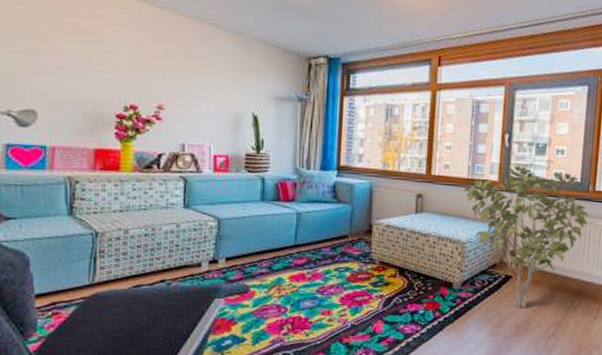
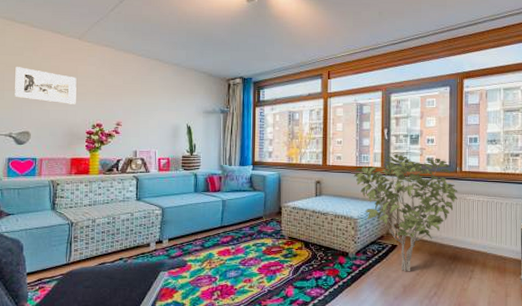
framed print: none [14,20,102,77] -> present [15,67,77,104]

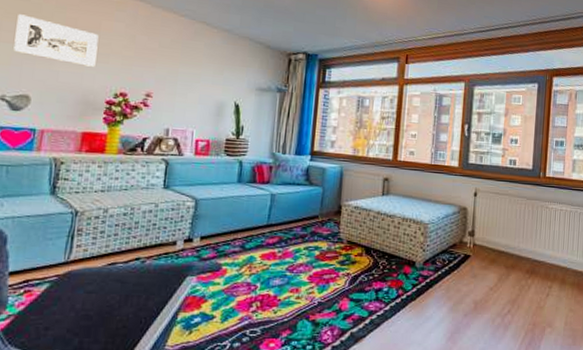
shrub: present [353,154,458,272] -> none [426,153,540,286]

